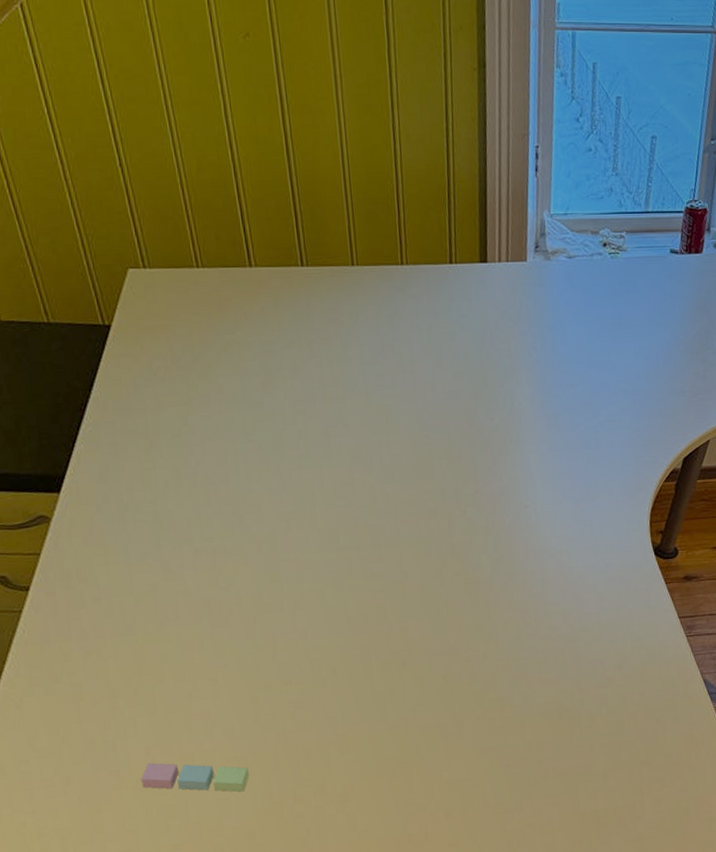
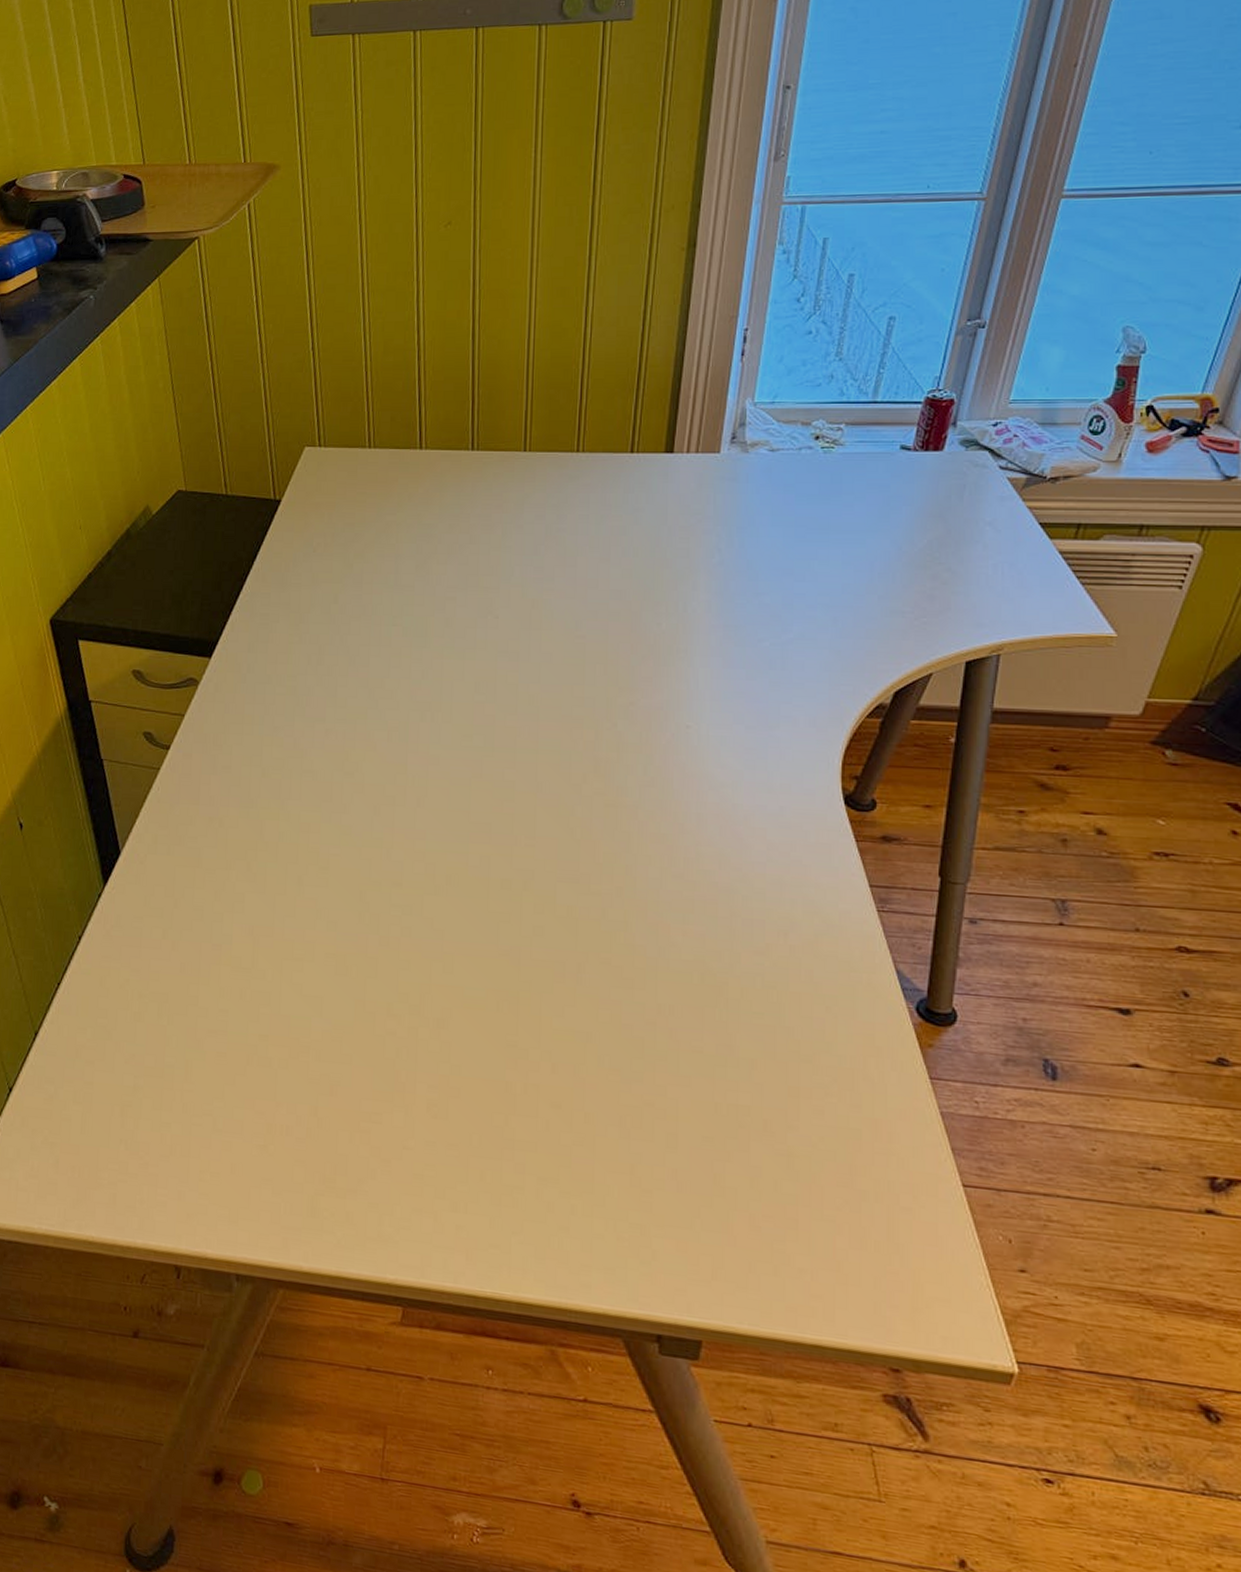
sticky notes: present [141,762,249,792] -> none [240,942,346,993]

